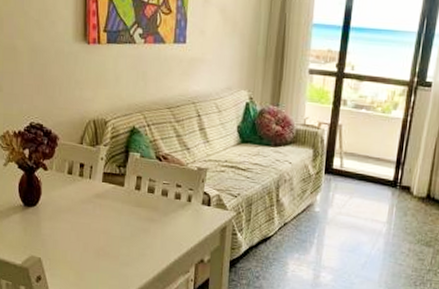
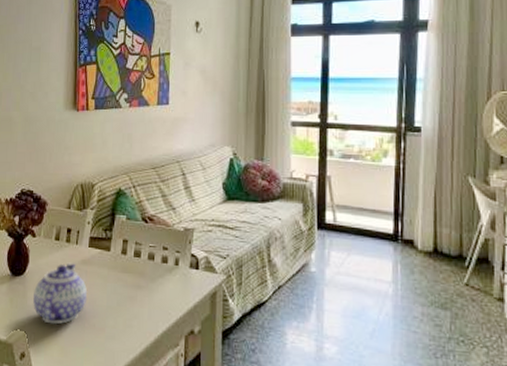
teapot: none [47,196,102,252] -> present [33,263,88,325]

